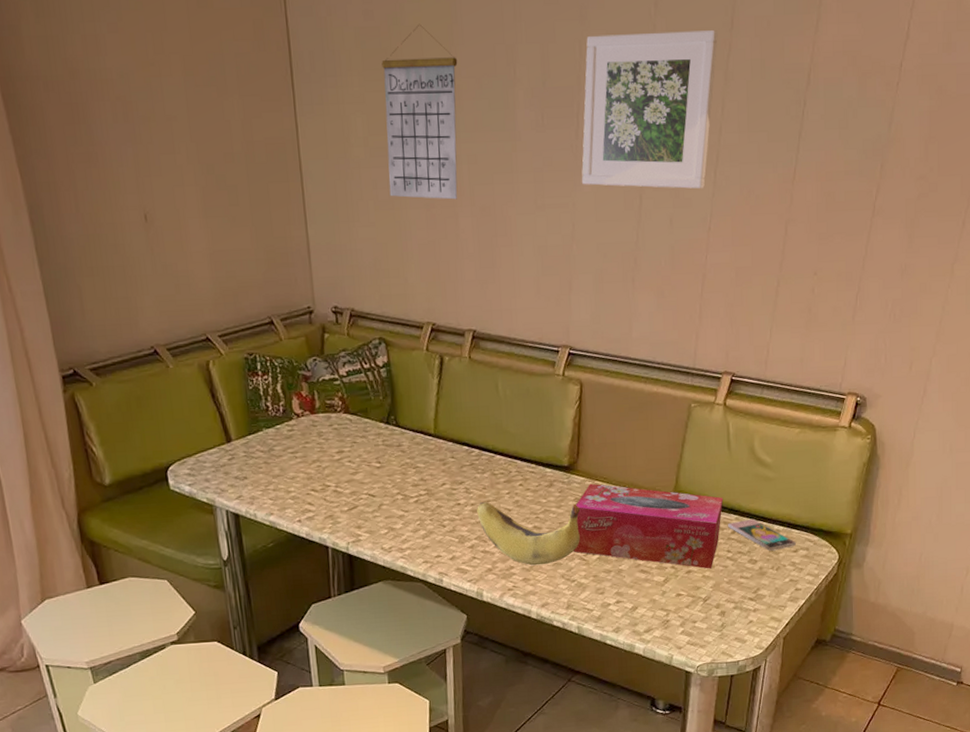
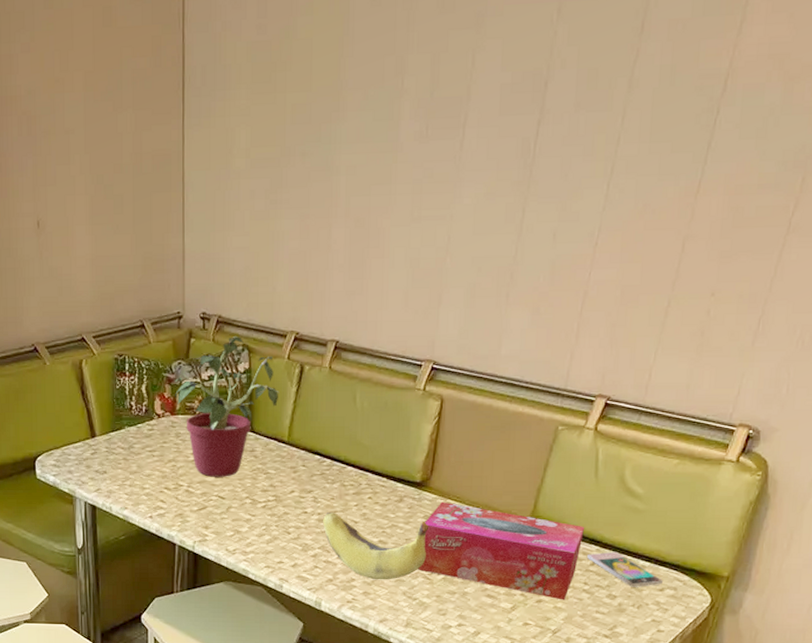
potted plant: none [312,330,421,475] -> present [175,336,279,477]
calendar: present [381,24,458,200] -> none [266,36,346,211]
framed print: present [582,29,718,189] -> none [463,34,625,203]

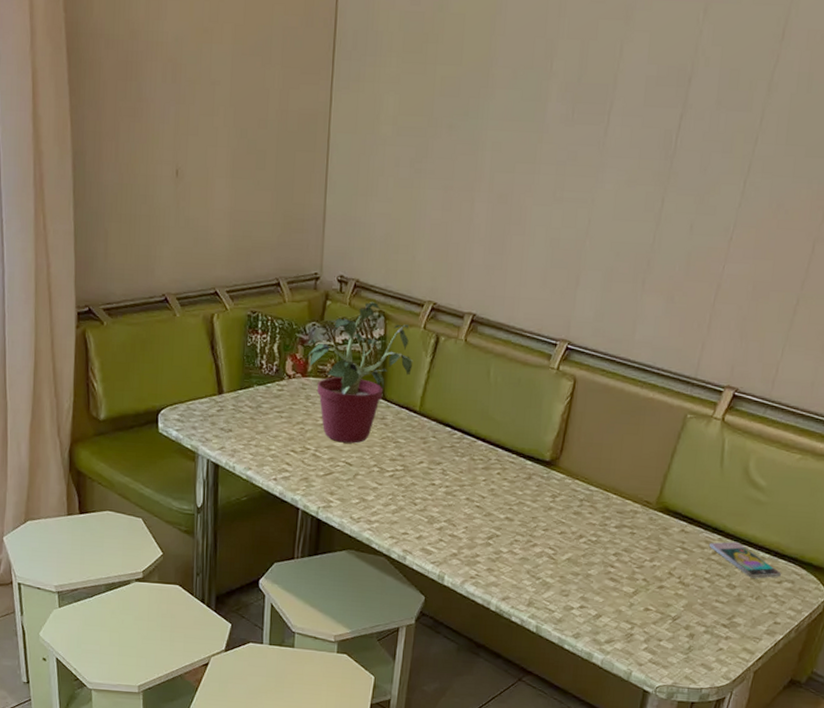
banana: present [323,513,429,580] -> none [450,486,556,558]
tissue box: present [417,501,585,600] -> none [542,482,709,588]

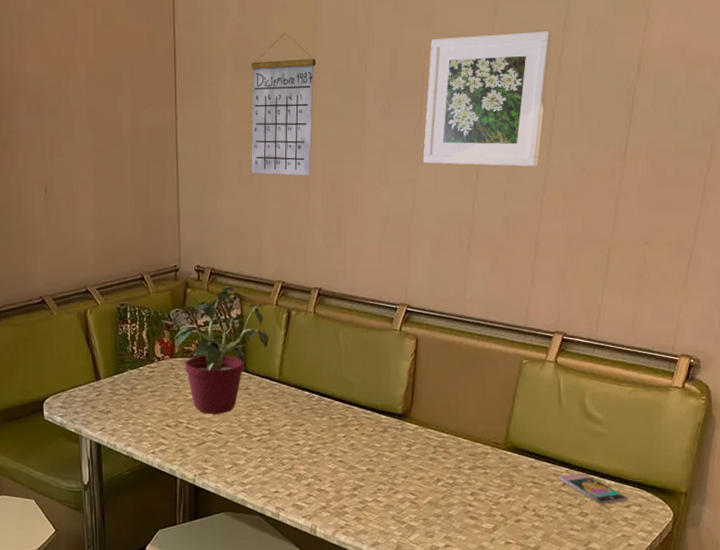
calendar: none [410,12,496,184] -> present [251,32,316,176]
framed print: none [605,36,767,198] -> present [423,30,552,167]

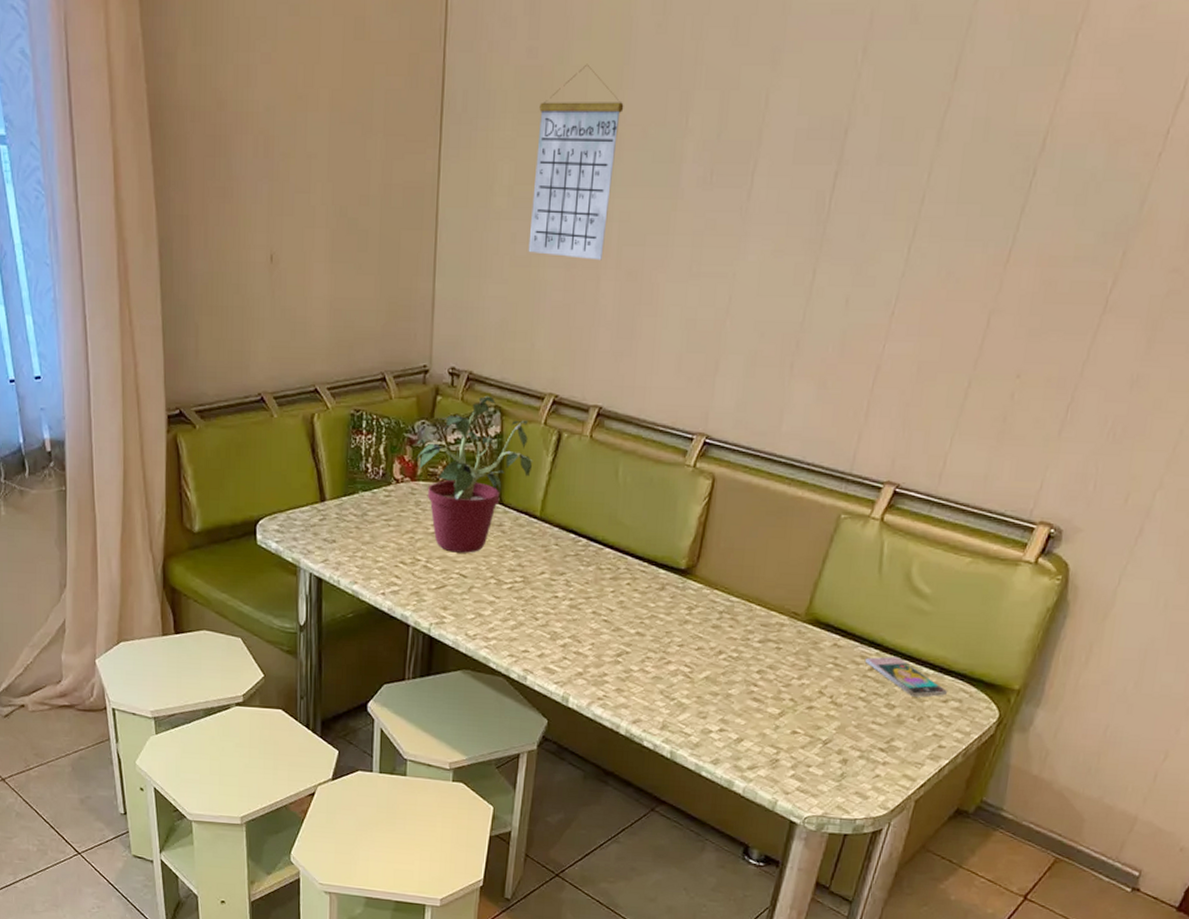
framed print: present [423,30,552,167] -> none [747,80,937,267]

